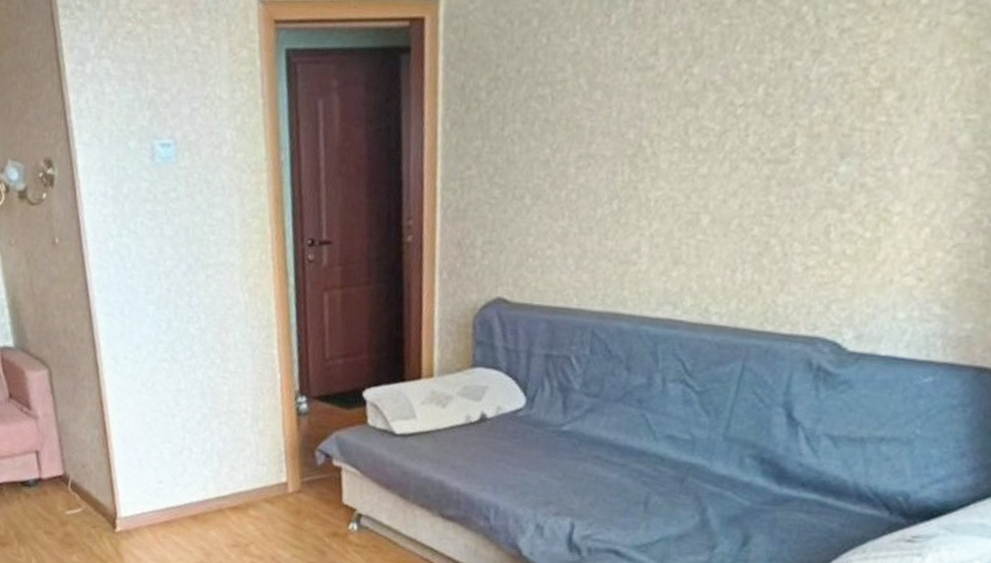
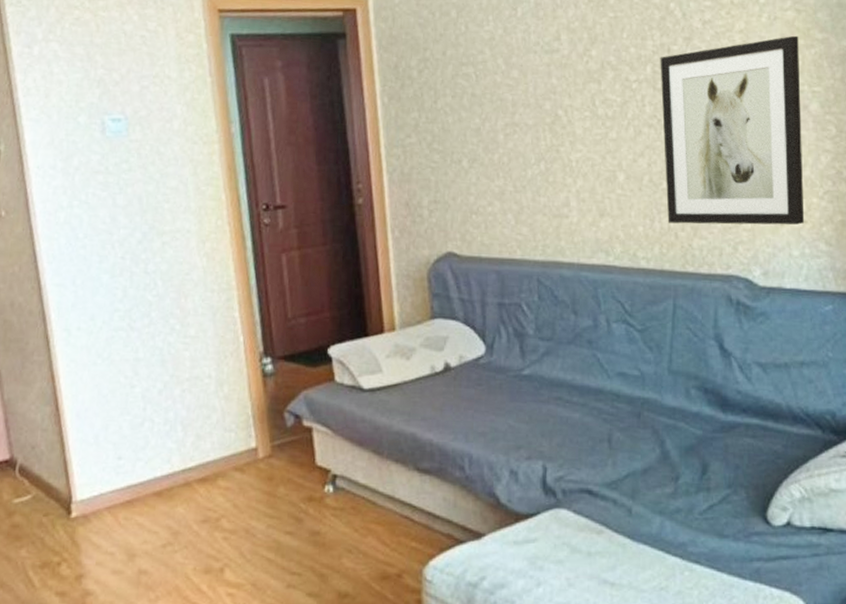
wall art: none [752,47,964,283] -> present [660,35,805,225]

